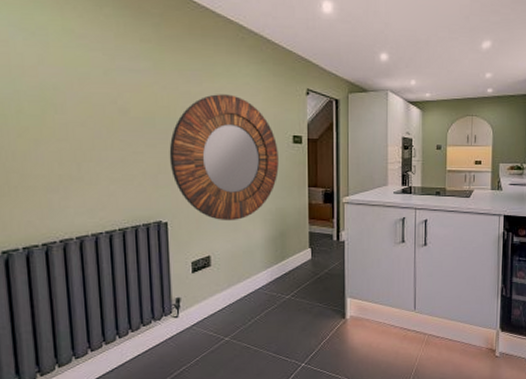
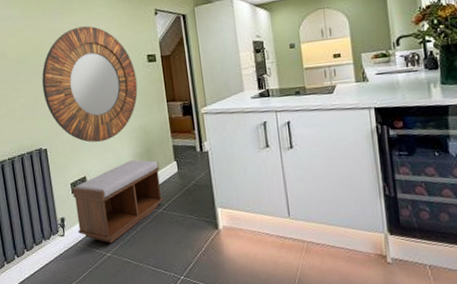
bench: none [193,242,293,327] -> present [72,159,164,243]

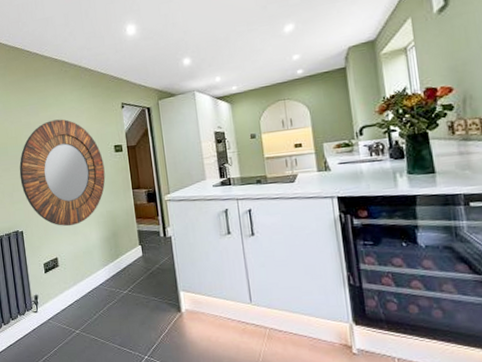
bench: present [72,159,164,243] -> none [45,243,129,321]

